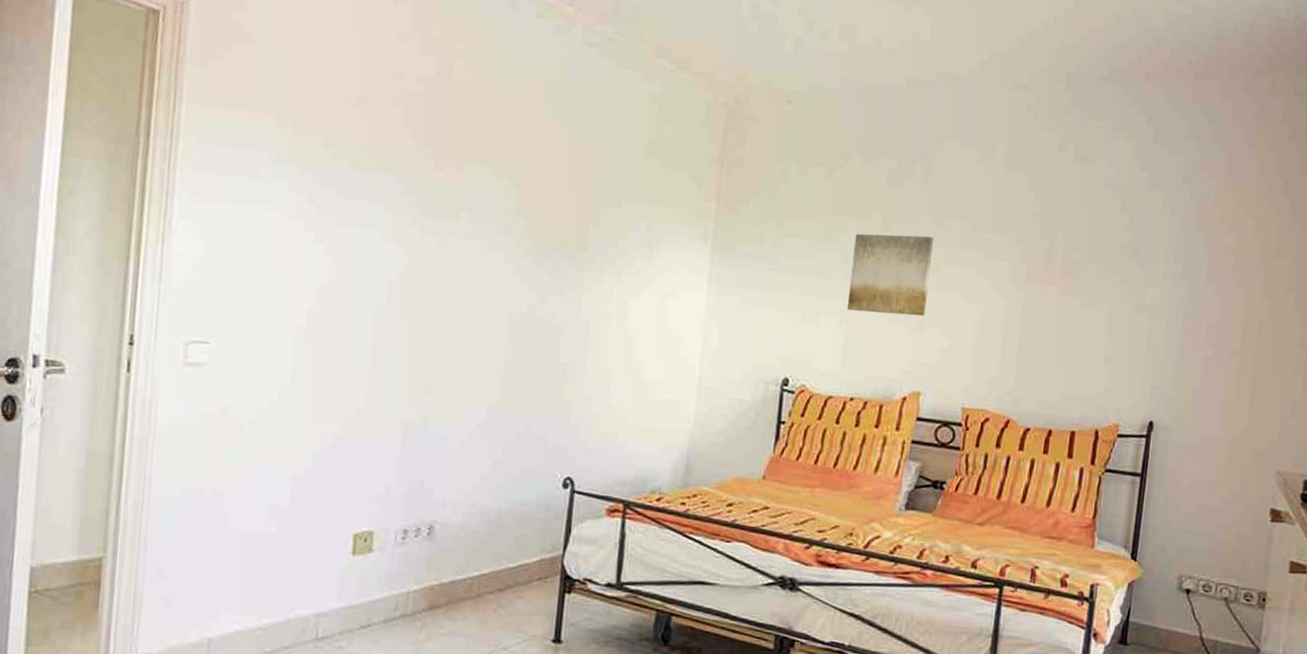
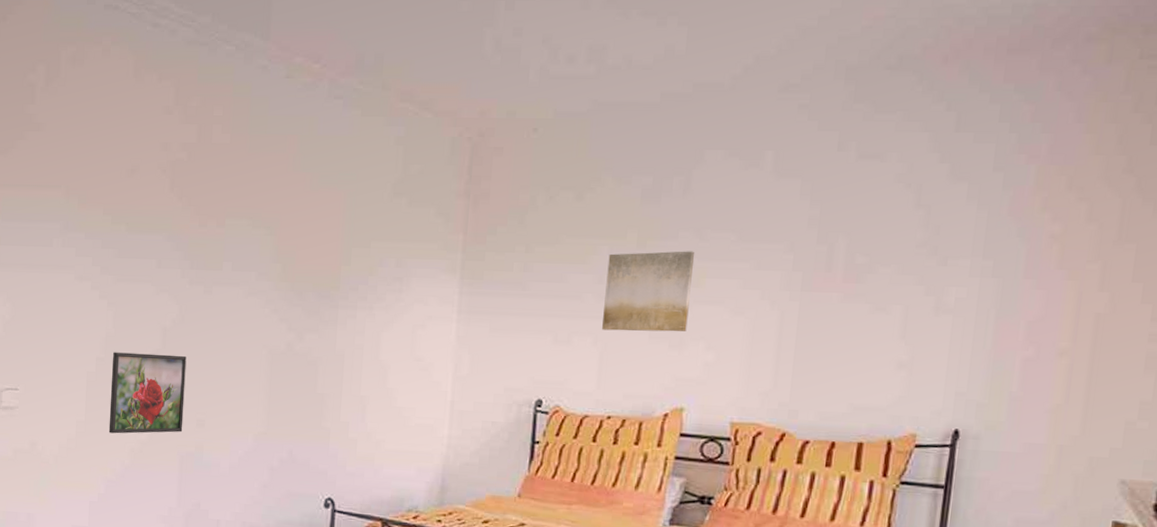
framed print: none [319,305,415,400] -> present [108,352,187,434]

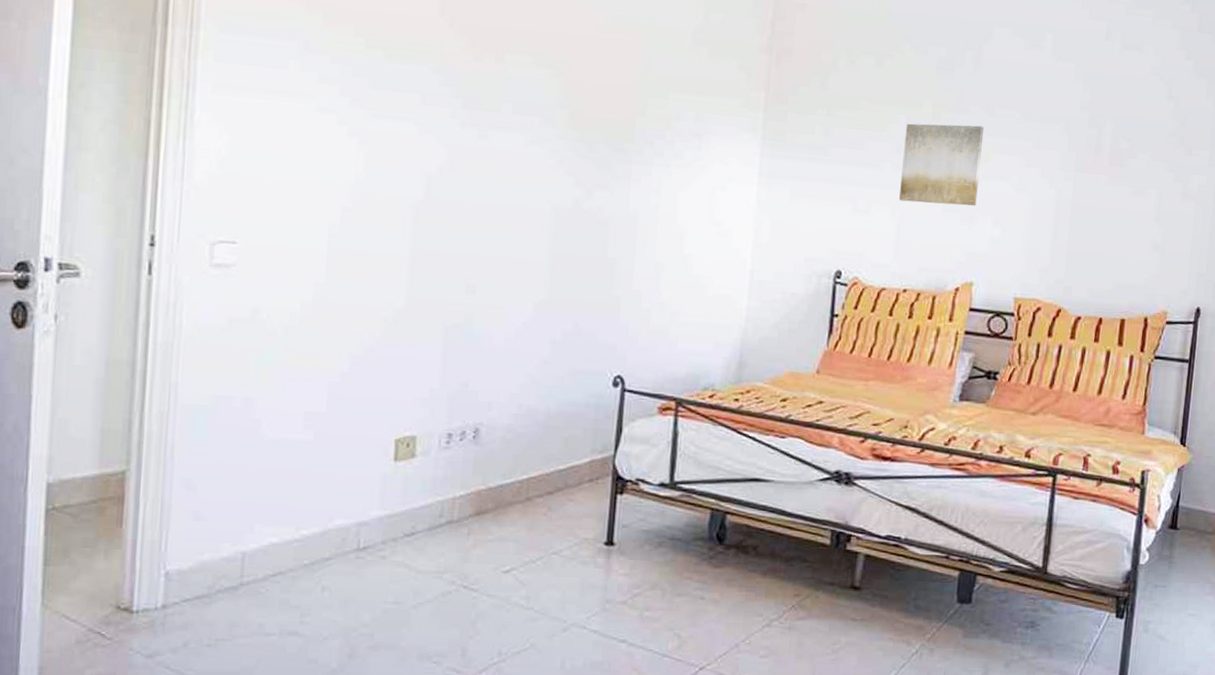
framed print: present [108,352,187,434] -> none [355,201,456,300]

